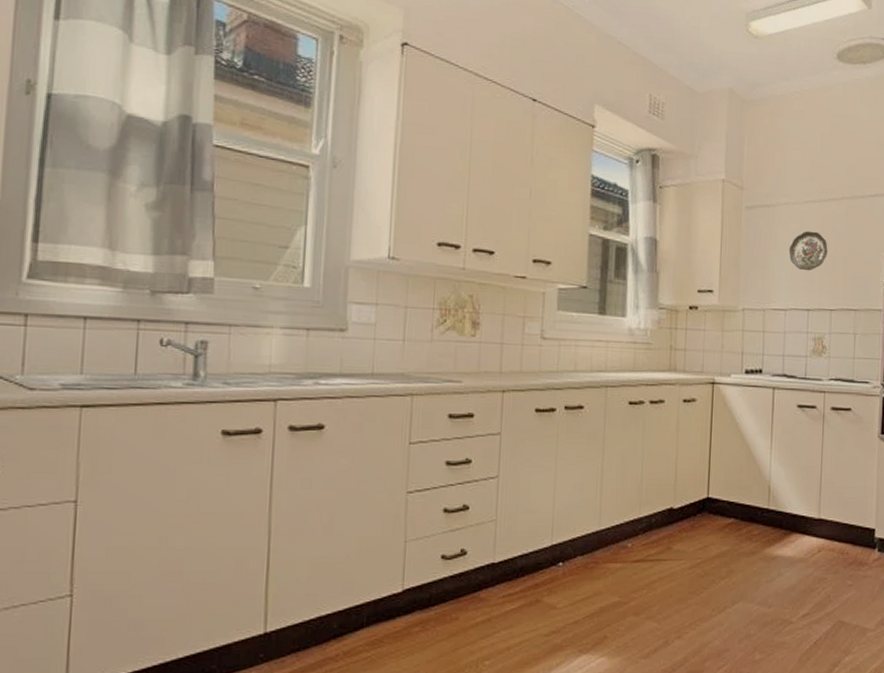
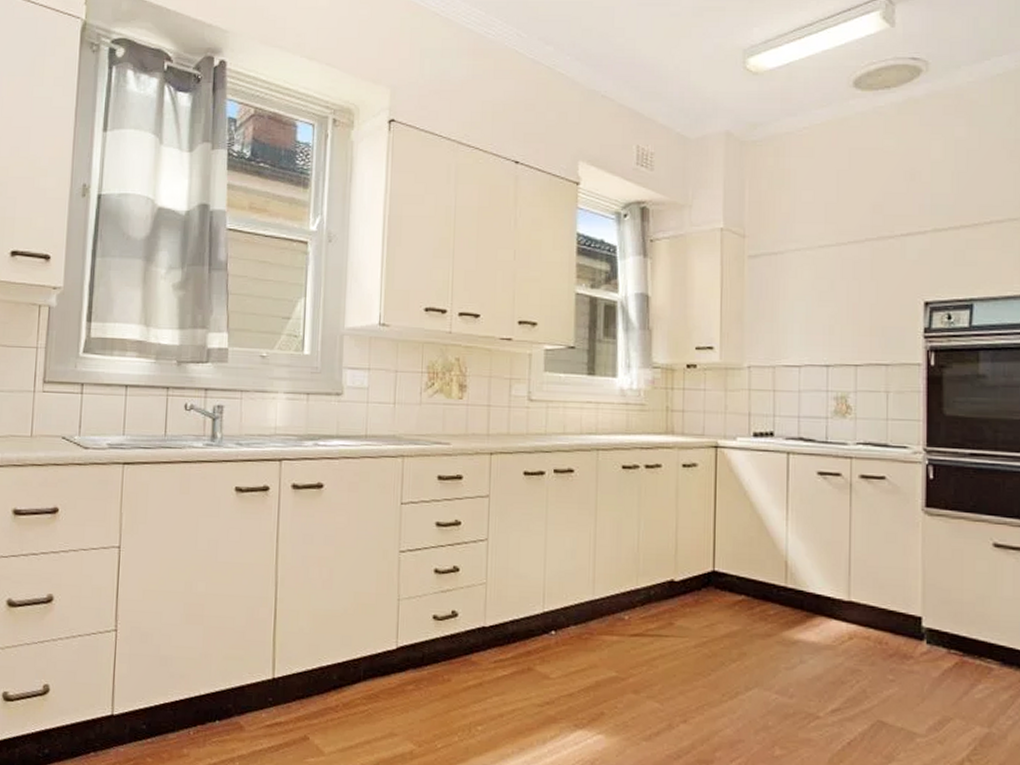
decorative plate: present [789,231,828,271] -> none [801,278,850,323]

